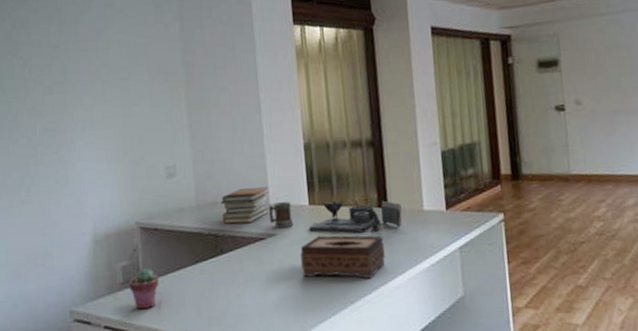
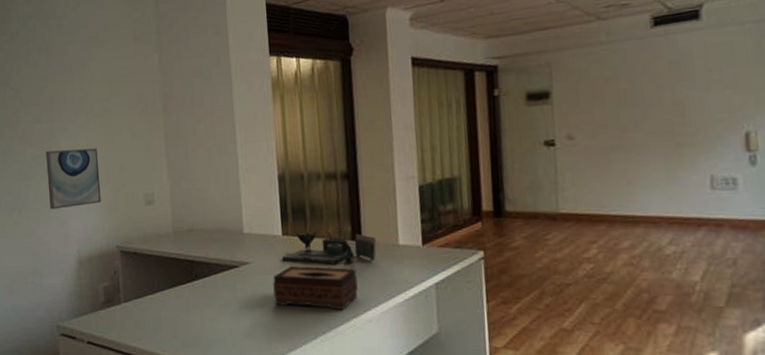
wall art: none [58,120,119,186] -> present [46,148,101,210]
potted succulent: present [129,269,159,310] -> none [110,290,138,328]
book stack: present [220,187,269,224] -> none [196,216,243,251]
mug: present [268,201,294,228] -> none [242,230,267,257]

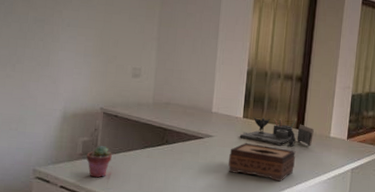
wall art: present [46,148,101,210] -> none [44,17,97,70]
potted succulent: none [110,290,138,328] -> present [86,146,112,178]

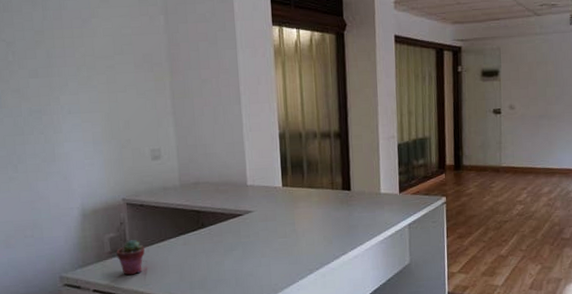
tissue box: present [228,143,296,181] -> none [273,213,347,249]
desk organizer: present [239,117,314,147] -> none [281,179,362,211]

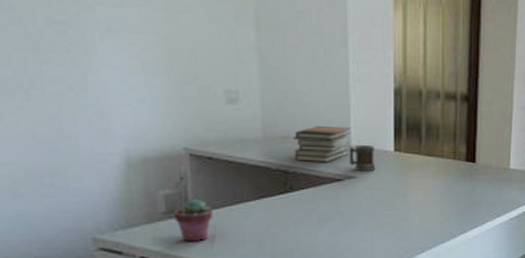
book stack: none [202,170,247,202] -> present [293,126,351,162]
mug: none [246,183,269,206] -> present [348,144,376,171]

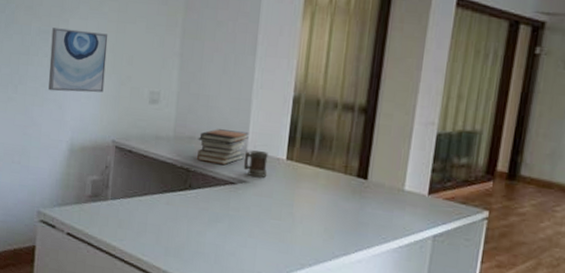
wall art: none [70,17,162,96] -> present [48,28,108,93]
potted succulent: present [174,200,213,242] -> none [96,187,125,226]

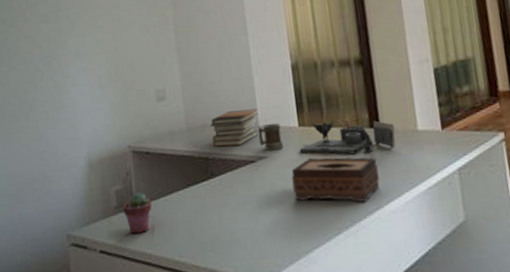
wall art: present [48,28,108,93] -> none [53,45,111,112]
potted succulent: none [96,187,125,226] -> present [123,192,152,234]
tissue box: none [266,192,356,245] -> present [291,157,380,202]
desk organizer: none [281,159,382,202] -> present [299,114,396,155]

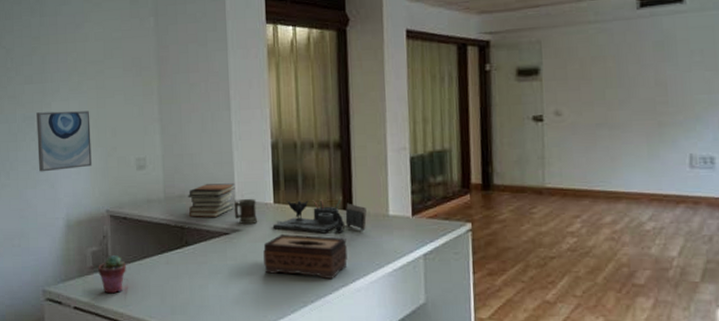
wall art: none [53,45,111,112] -> present [36,111,92,172]

